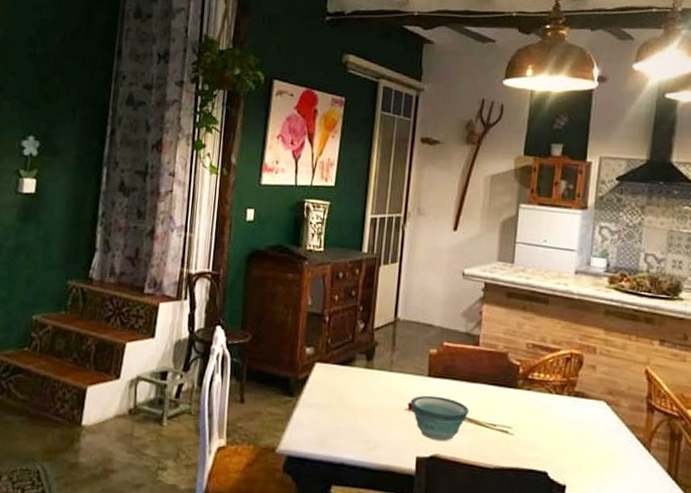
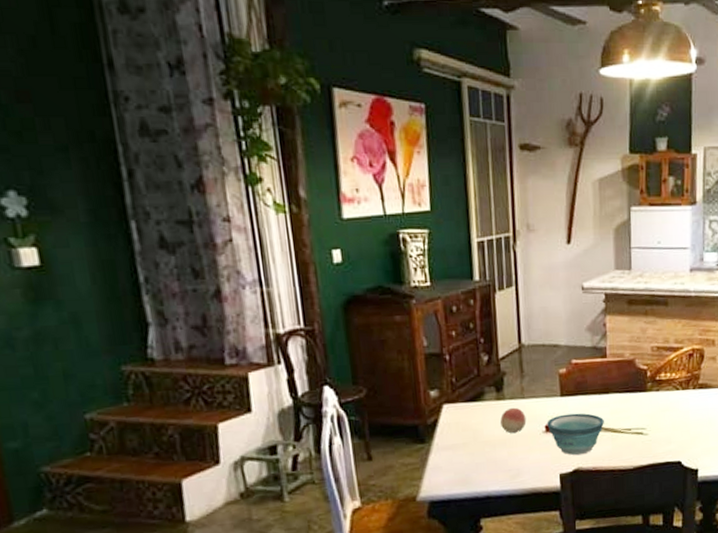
fruit: none [366,378,391,405] -> present [500,407,527,434]

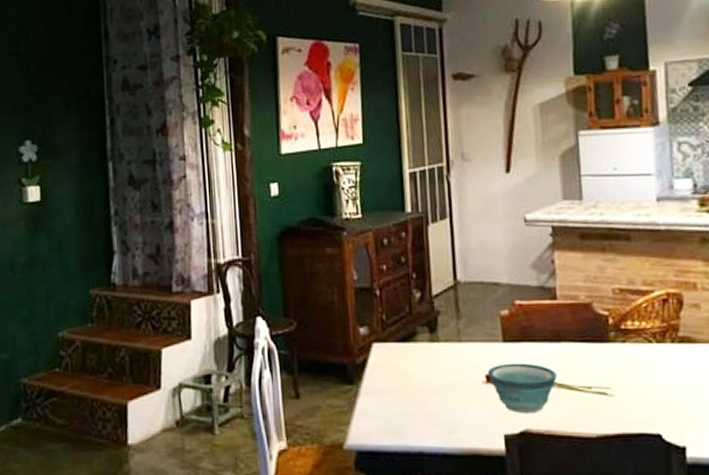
fruit: present [500,407,527,434] -> none [434,351,464,382]

